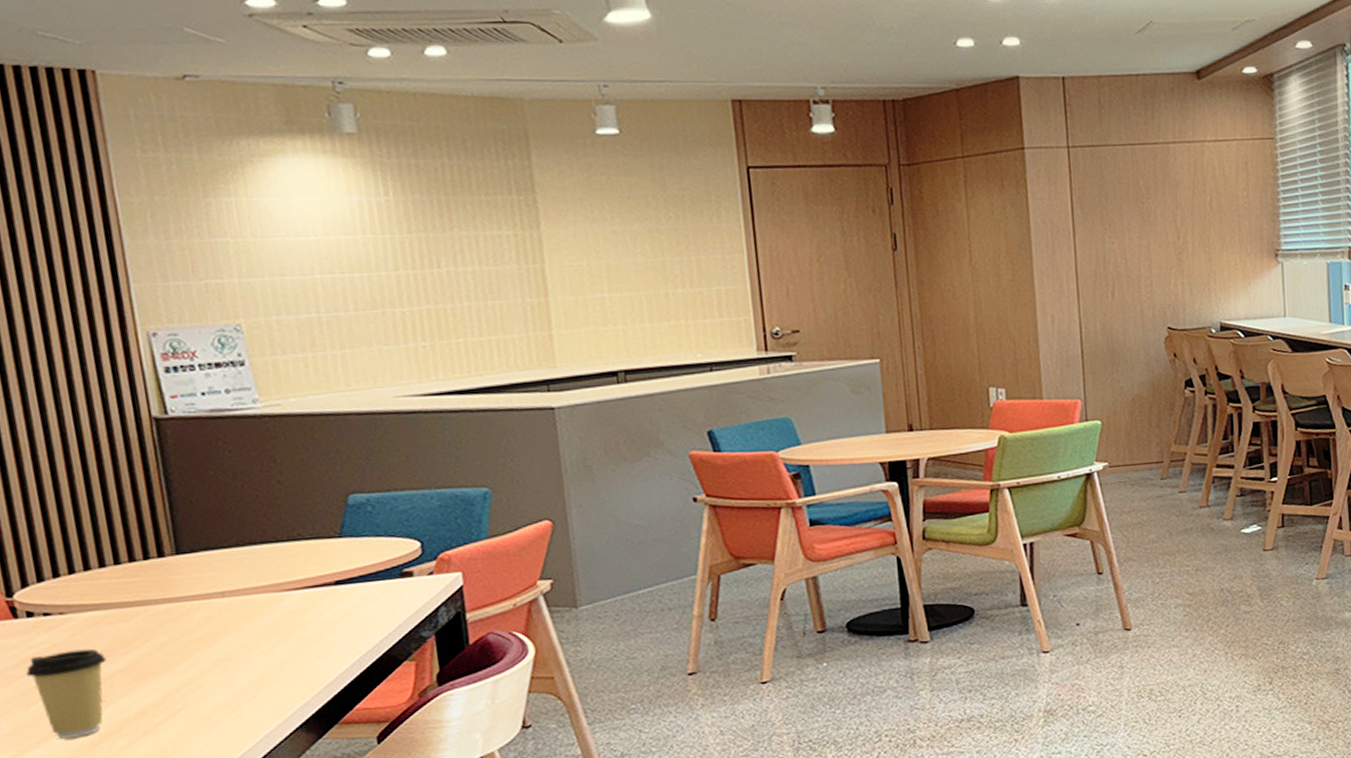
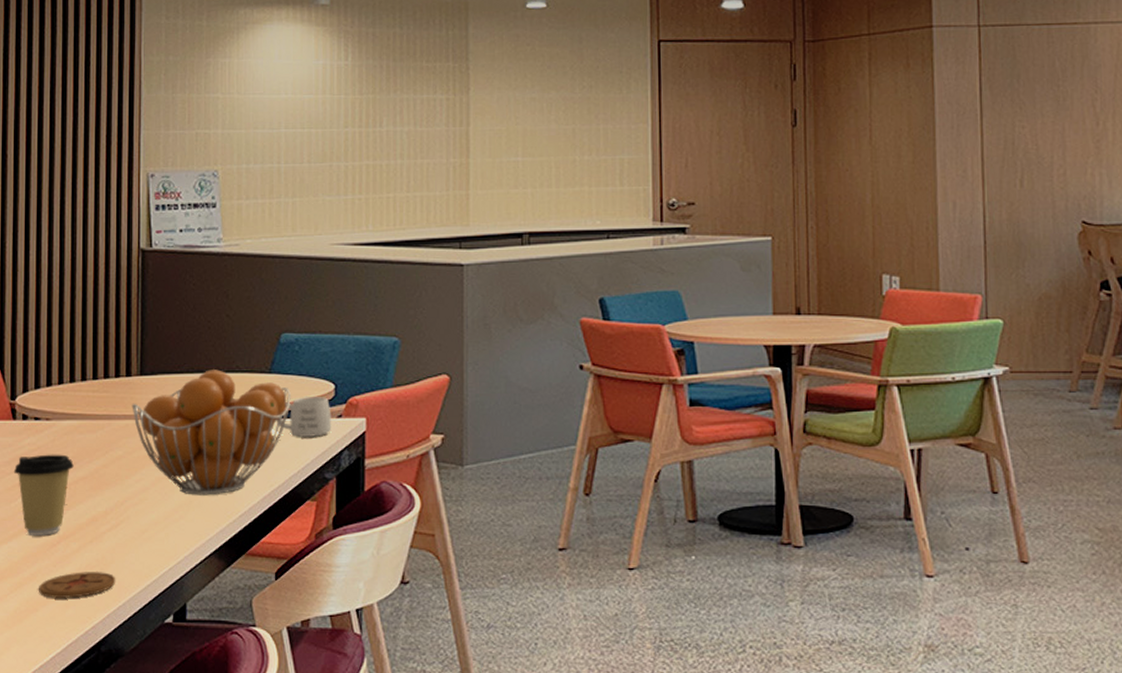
fruit basket: none [170,539,370,673] -> present [132,369,291,495]
mug: none [355,555,423,600] -> present [276,397,332,437]

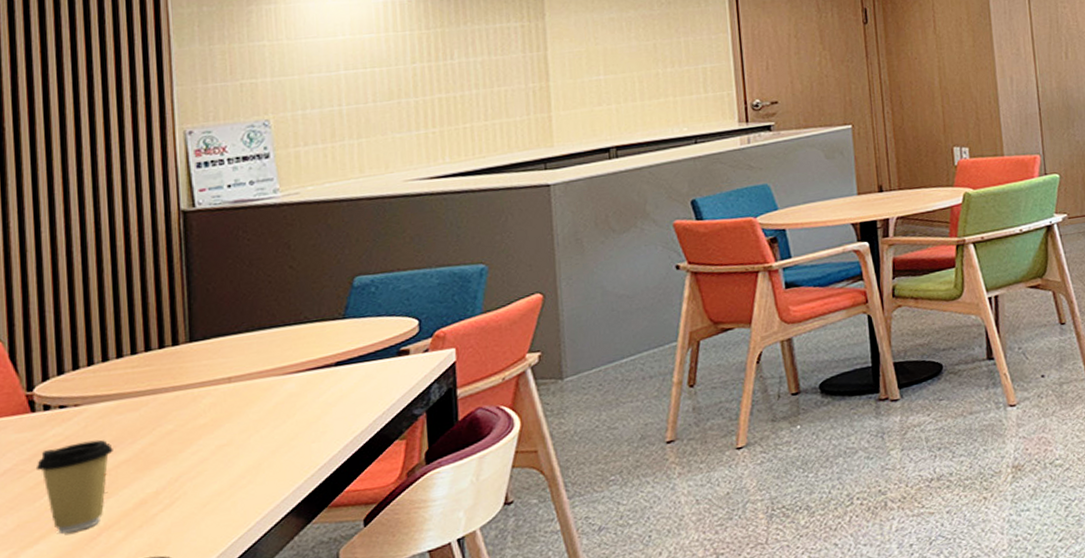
fruit basket: present [132,369,291,495] -> none [181,323,370,457]
mug: present [276,397,332,437] -> none [354,334,418,379]

